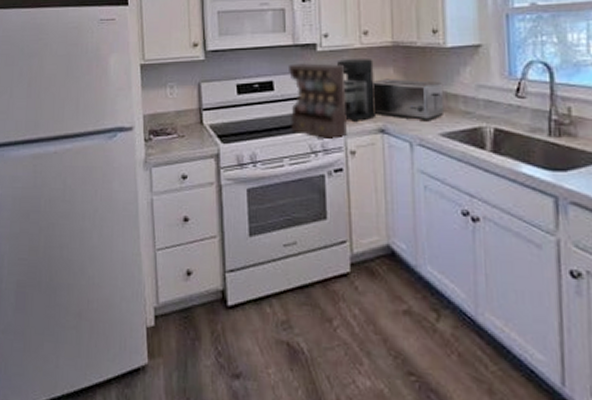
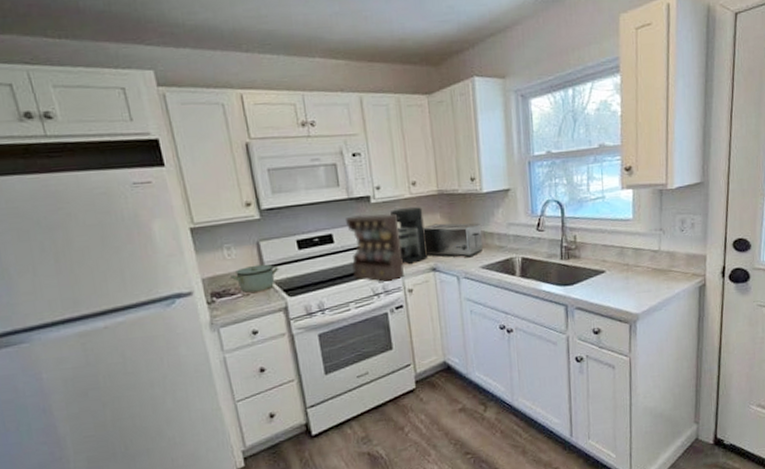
cooking pot: none [169,106,216,136] -> present [230,264,279,294]

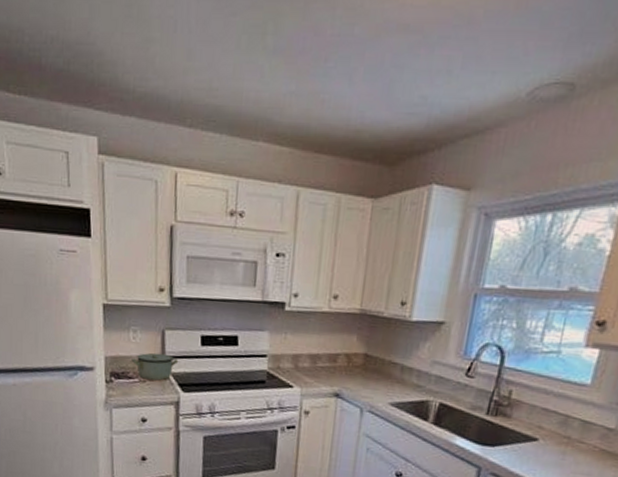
spice rack: present [346,213,405,282] -> none [251,320,310,400]
coffee maker: present [390,207,428,264] -> none [303,321,339,384]
toaster: present [423,223,484,258] -> none [331,345,402,391]

